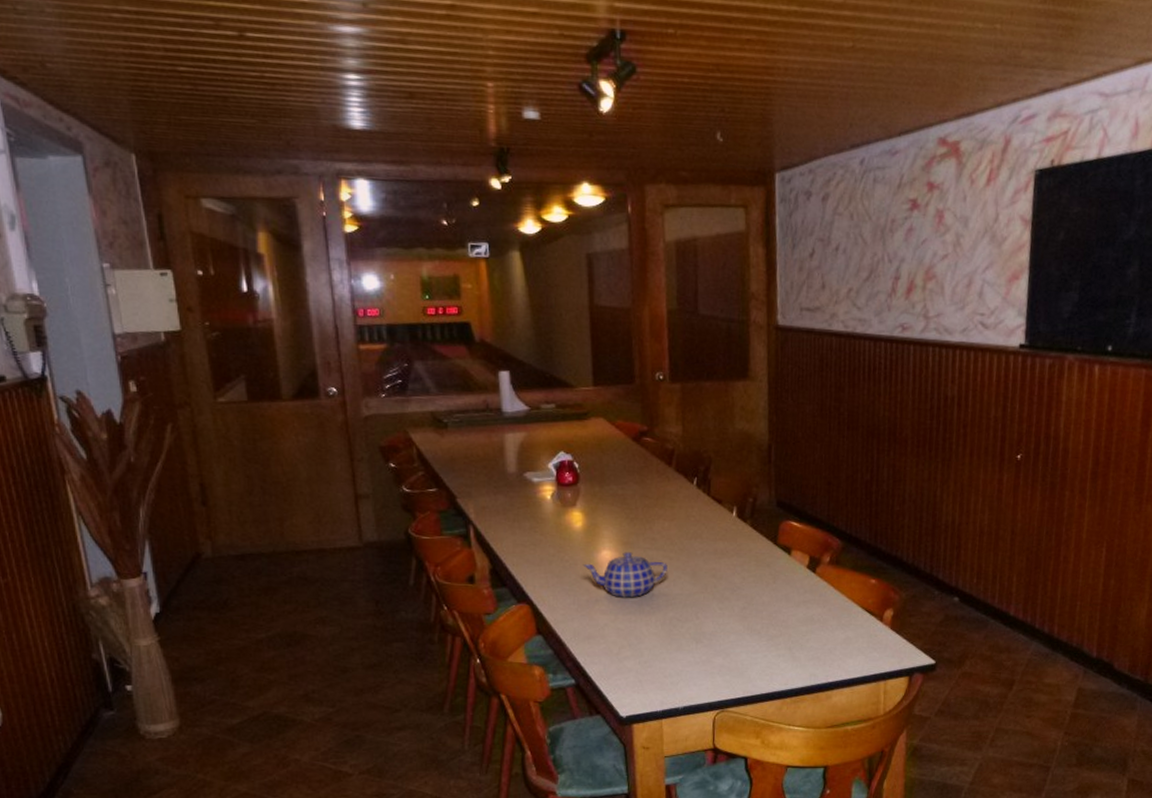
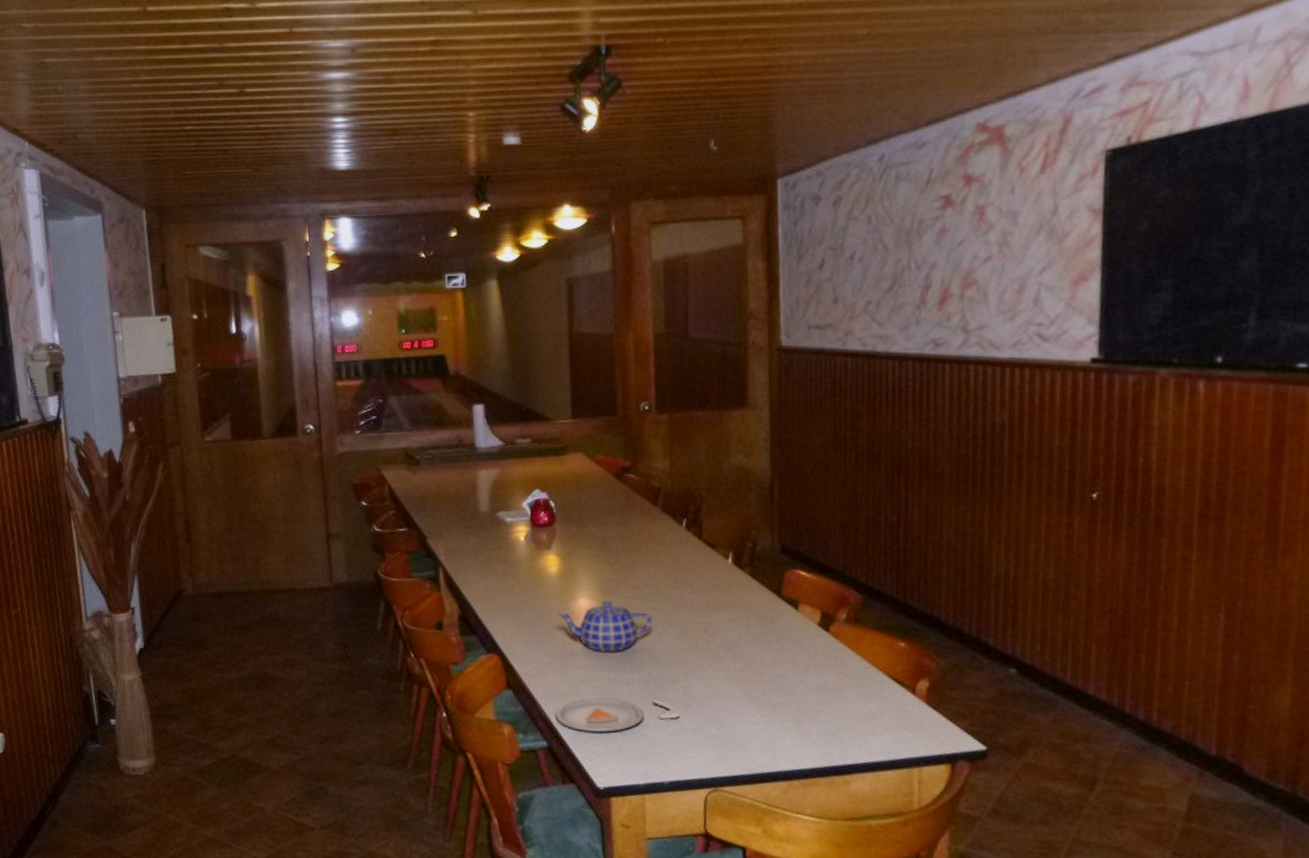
dinner plate: none [582,636,692,669] -> present [555,697,679,733]

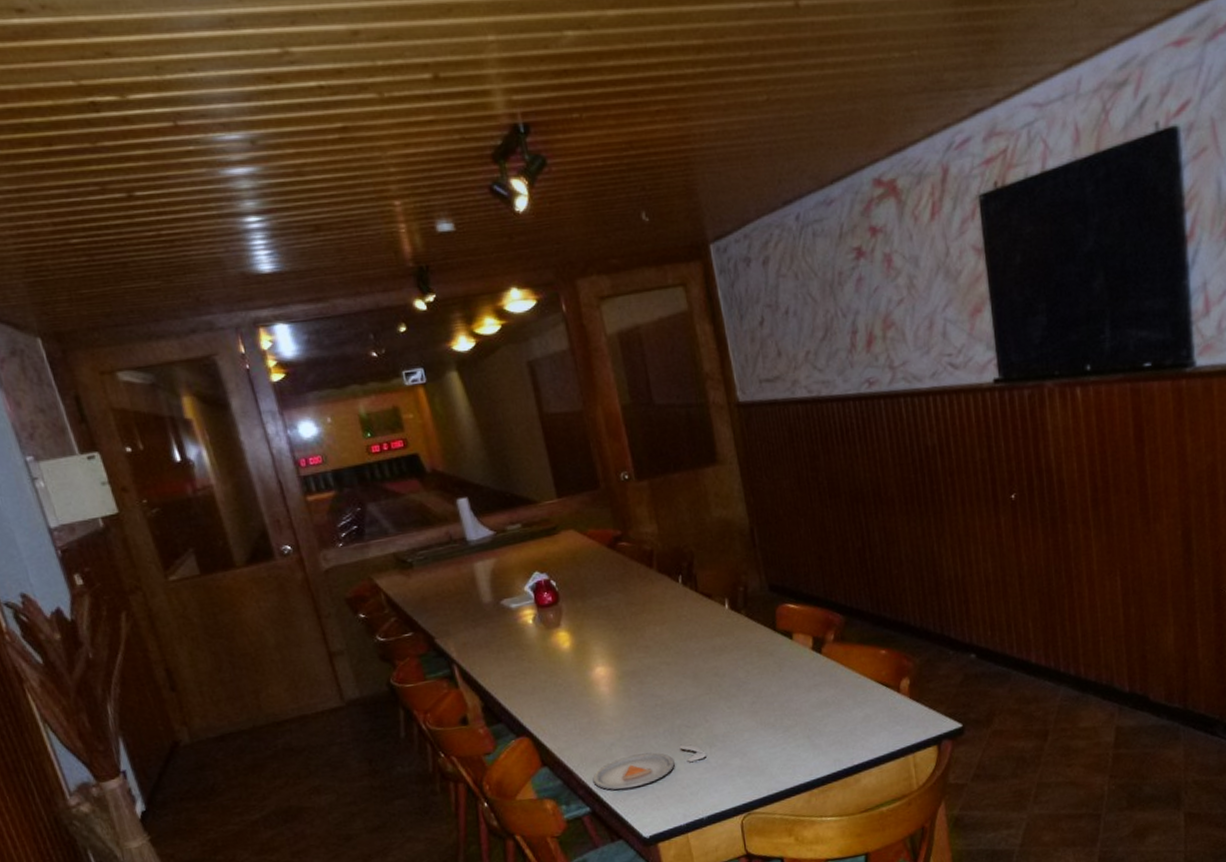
teapot: present [557,601,652,653] -> none [577,664,667,714]

